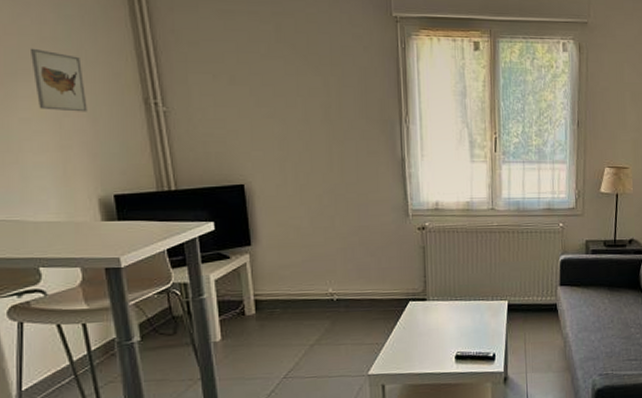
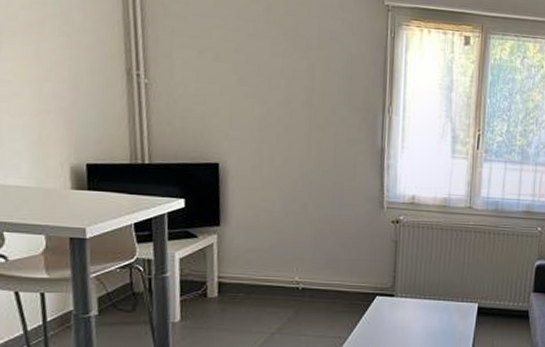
wall art: present [29,48,88,112] -> none [17,10,70,78]

